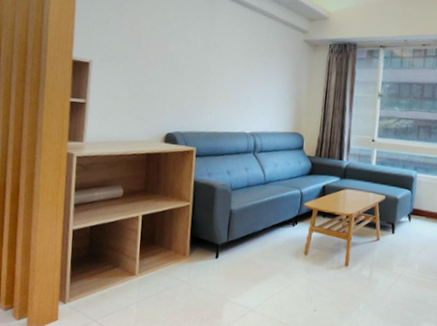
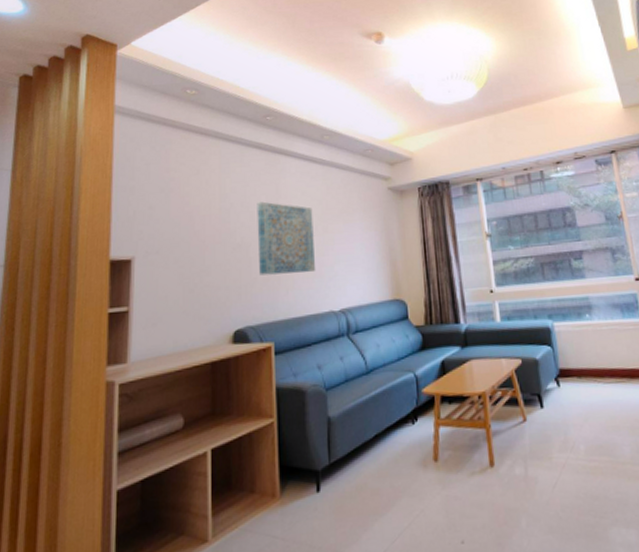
wall art: none [190,33,239,98] -> present [257,201,315,276]

